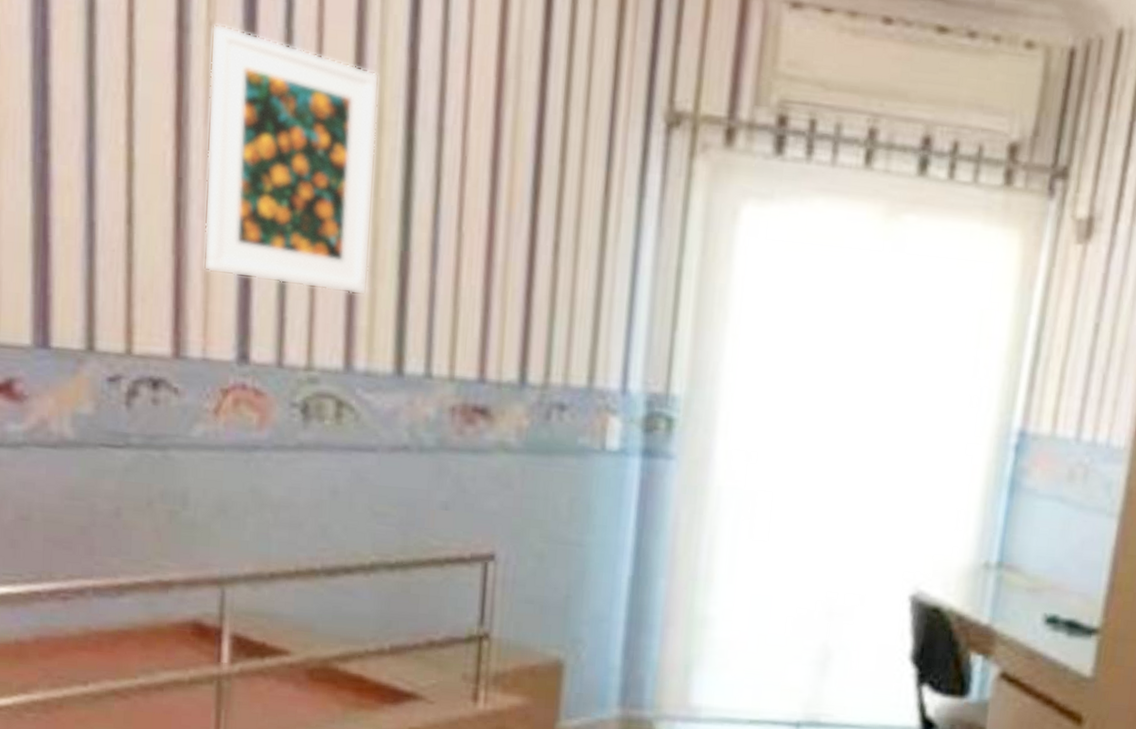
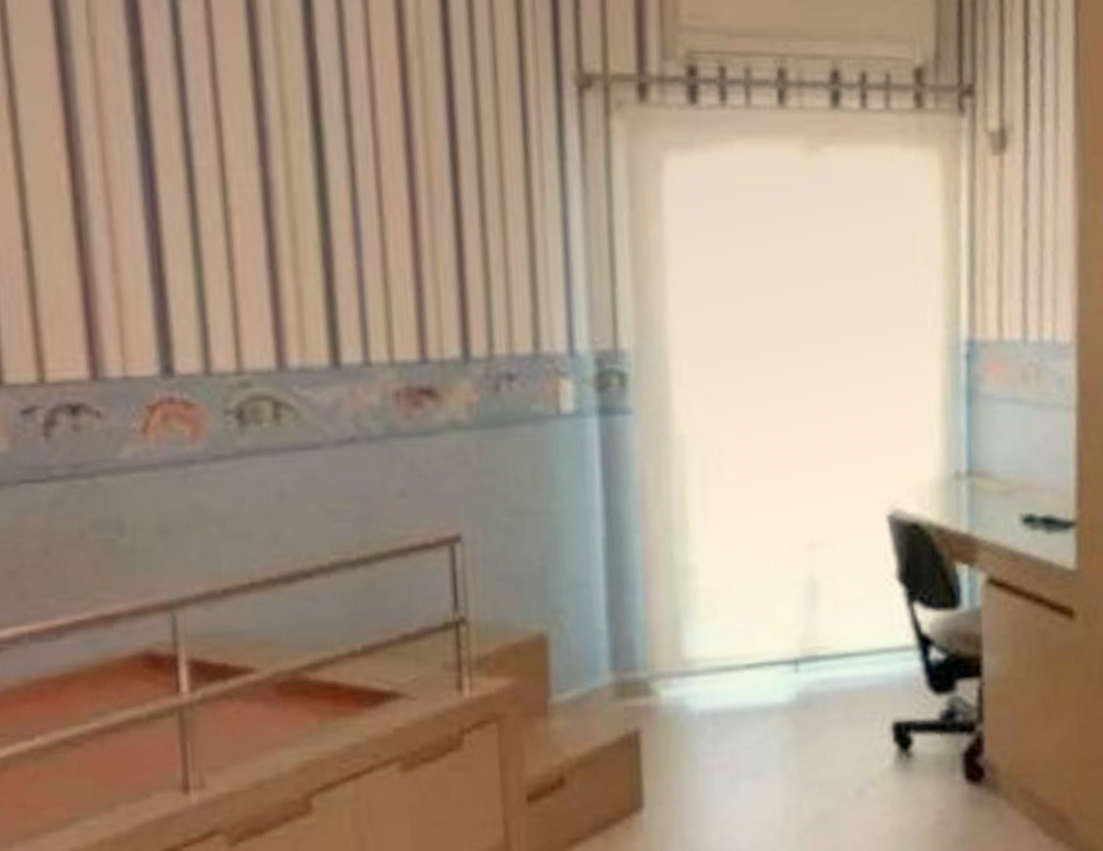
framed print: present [203,23,379,296] -> none [94,38,292,292]

